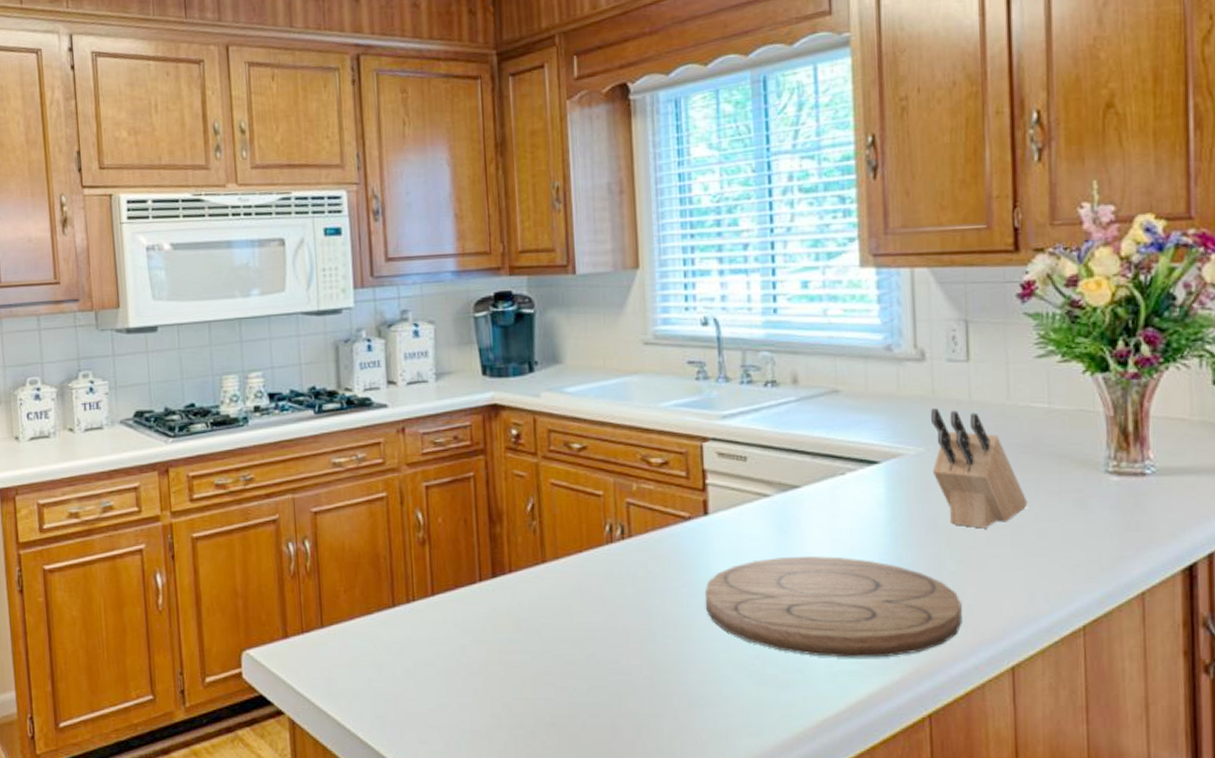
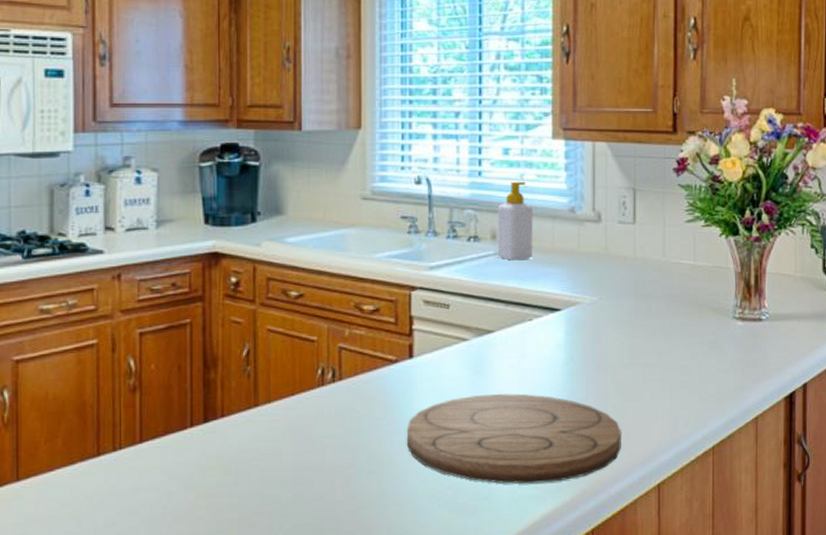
soap bottle: none [797,317,842,407] -> present [497,181,533,261]
knife block: present [931,408,1028,529] -> none [603,263,675,367]

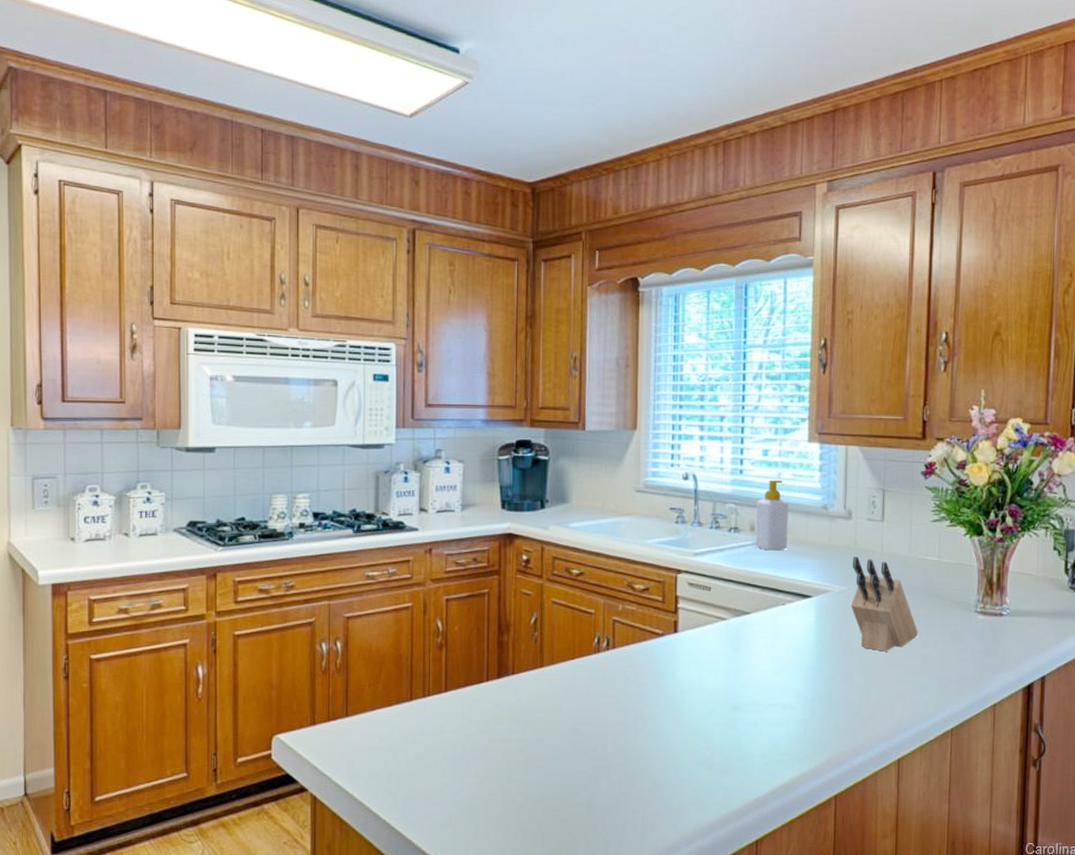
cutting board: present [406,393,621,484] -> none [670,669,865,750]
knife block: none [603,263,675,367] -> present [850,556,918,652]

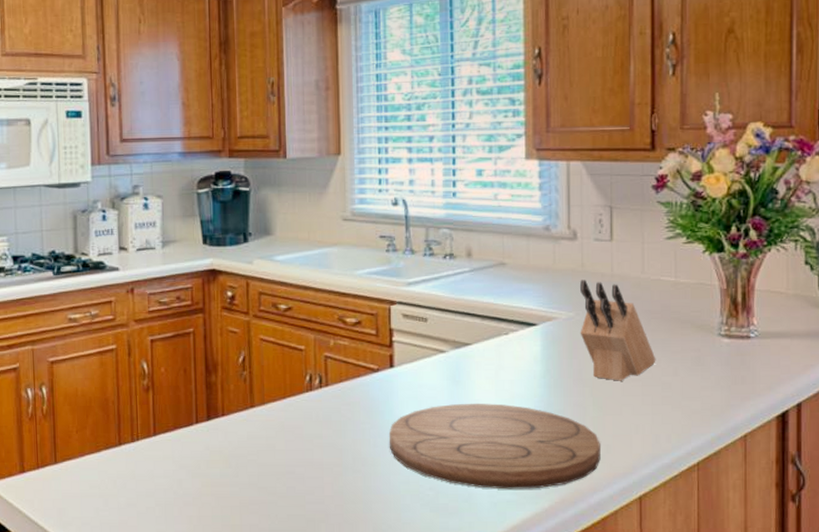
cutting board: none [670,669,865,750] -> present [388,404,601,490]
soap bottle: present [755,479,789,551] -> none [472,201,508,277]

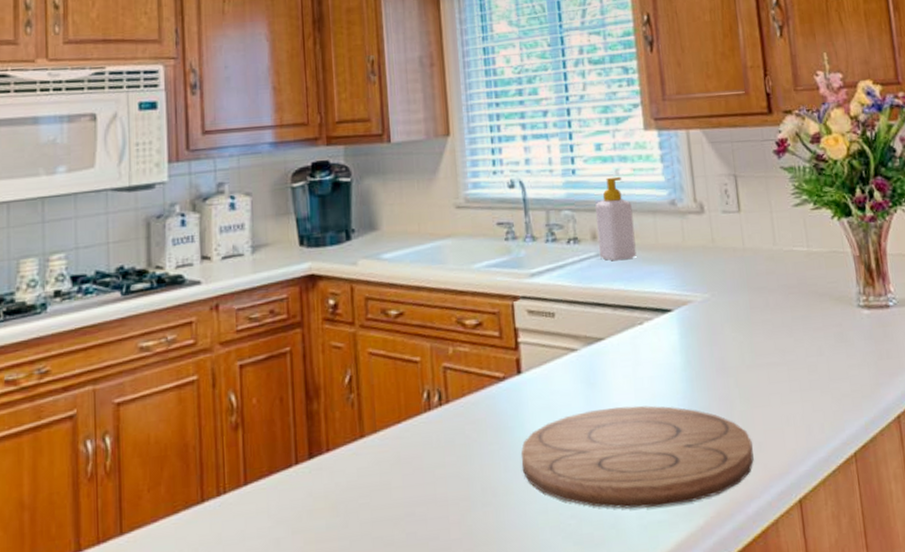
soap bottle: none [472,201,508,277] -> present [594,176,637,261]
knife block: present [580,280,656,381] -> none [712,256,799,367]

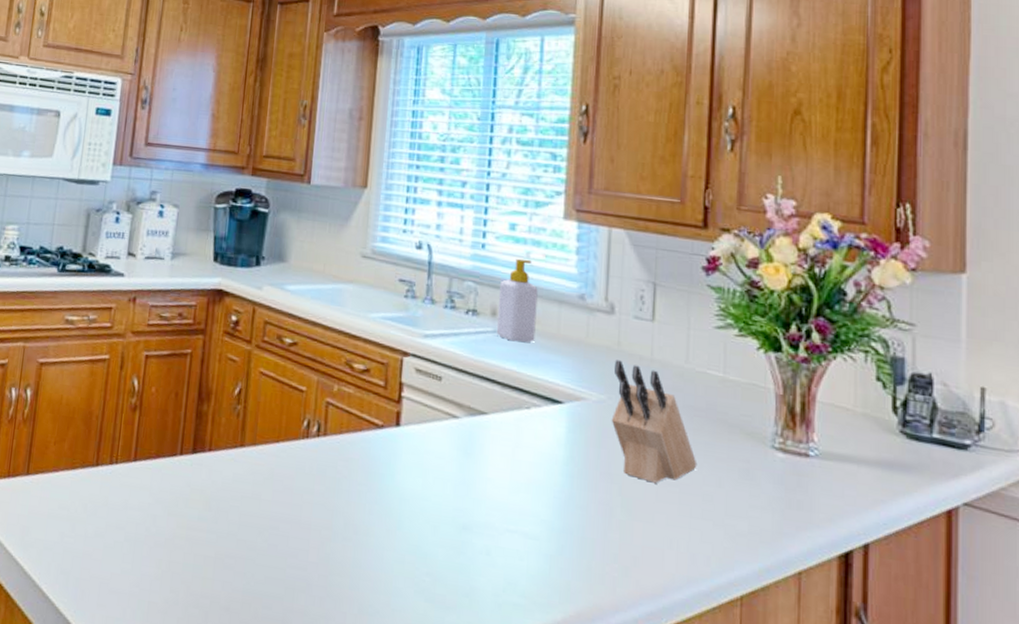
cutting board: present [521,405,754,509] -> none [385,478,627,596]
knife block: none [712,256,799,367] -> present [611,360,697,484]

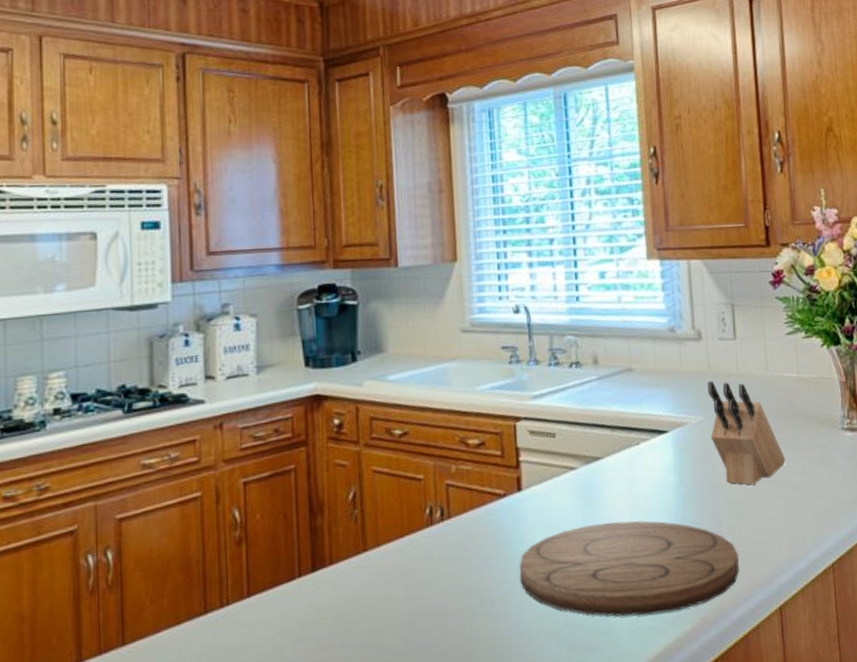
cutting board: none [385,478,627,596] -> present [519,521,739,617]
soap bottle: present [496,258,538,343] -> none [597,303,636,385]

